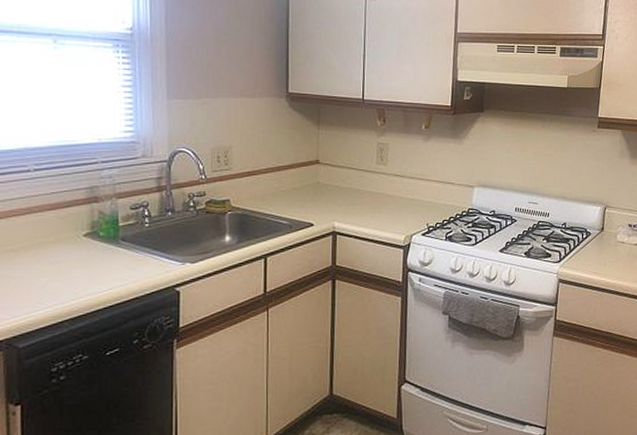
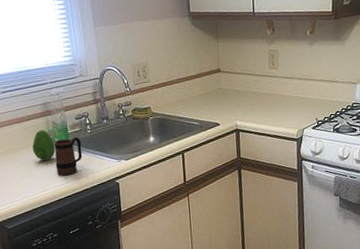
fruit: none [67,221,98,260] -> present [32,130,55,161]
mug: none [96,232,135,279] -> present [54,137,83,175]

